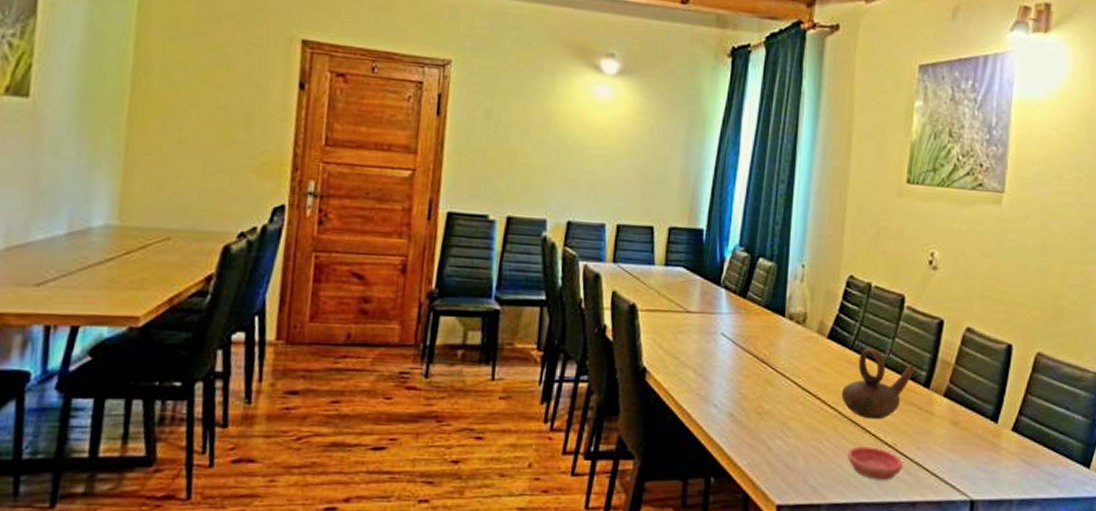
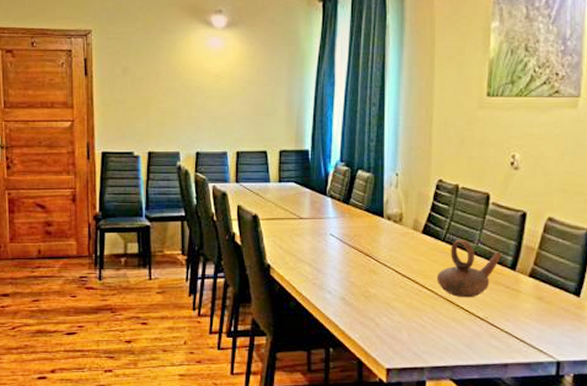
saucer: present [847,446,903,481] -> none [445,320,494,347]

